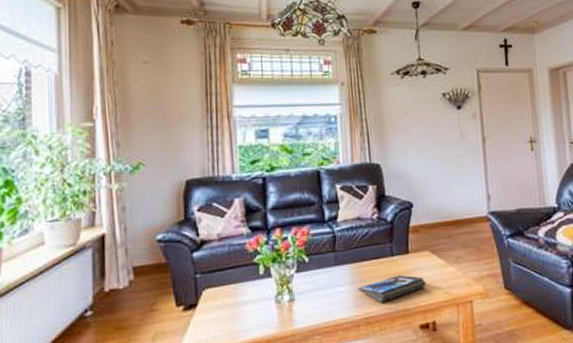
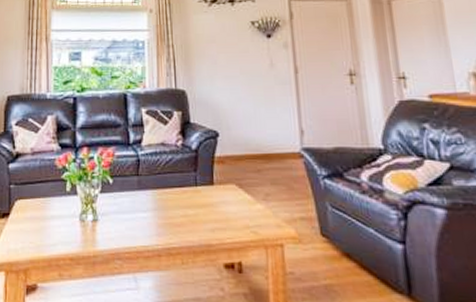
magazine: present [358,275,426,303] -> none [160,207,232,235]

